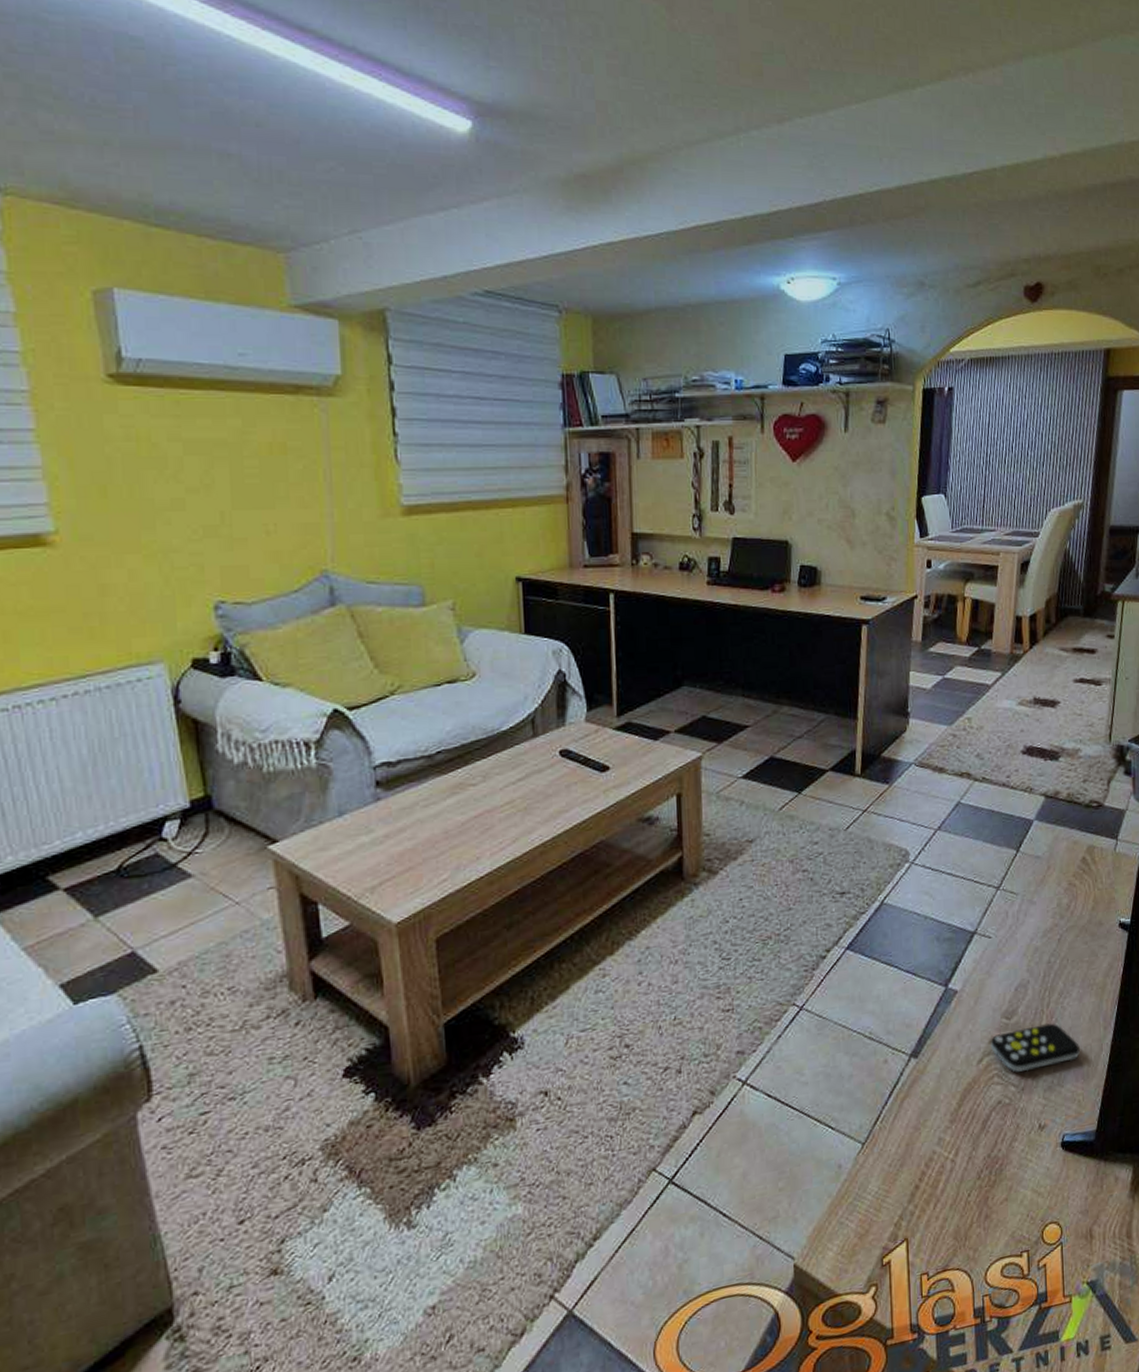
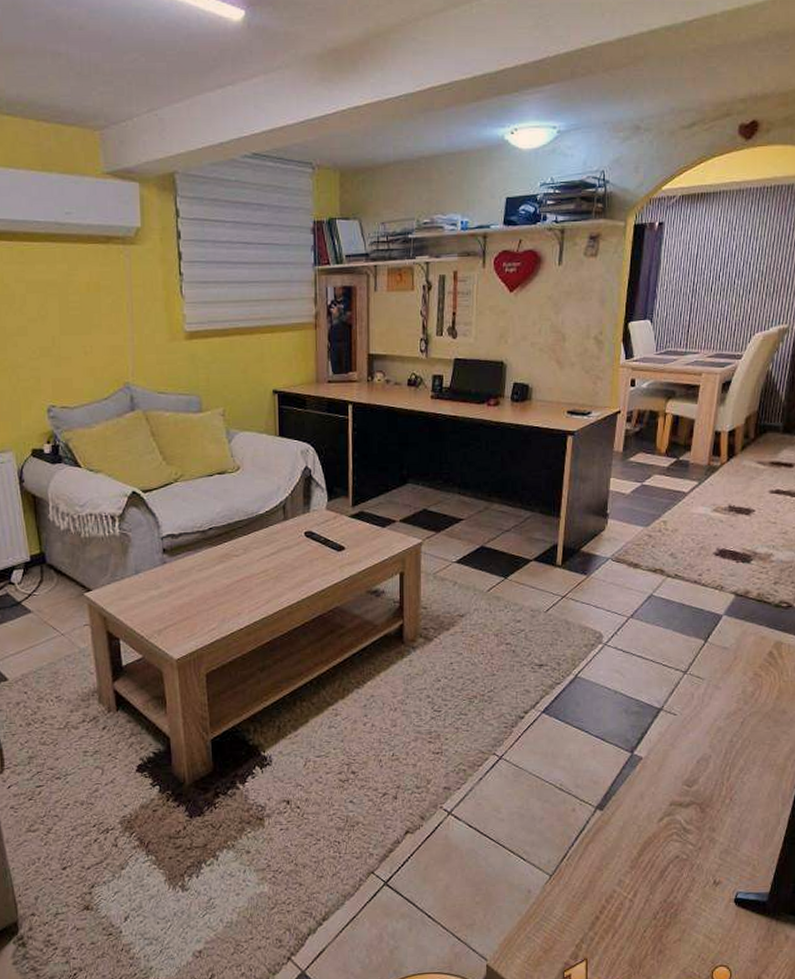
remote control: present [991,1023,1080,1073] -> none [672,795,757,834]

